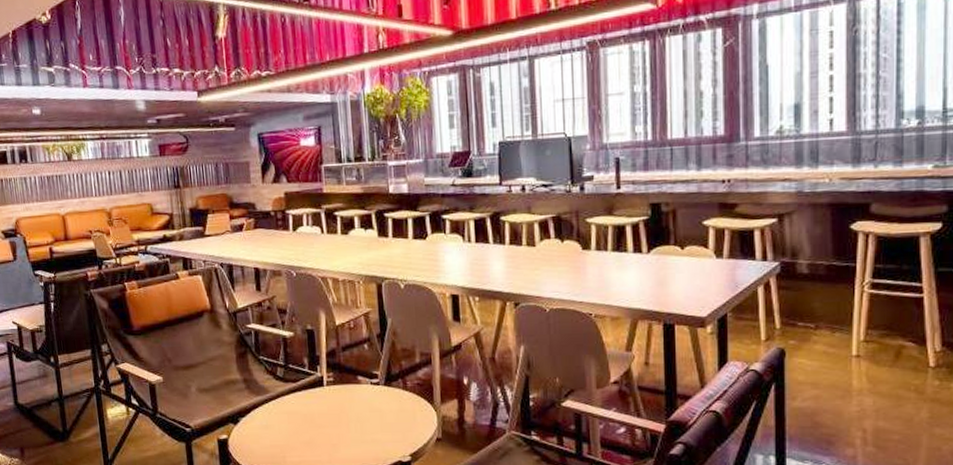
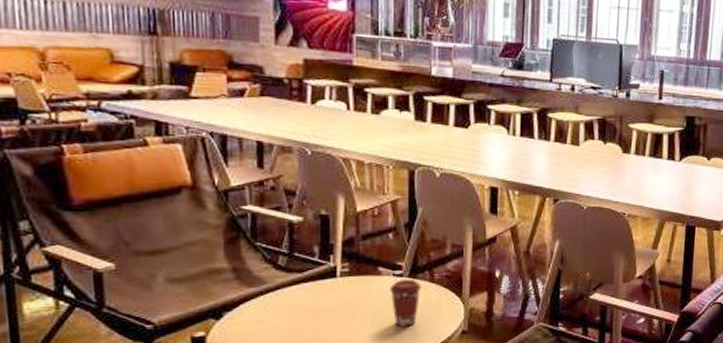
coffee cup: none [369,388,397,433] -> present [390,280,422,327]

